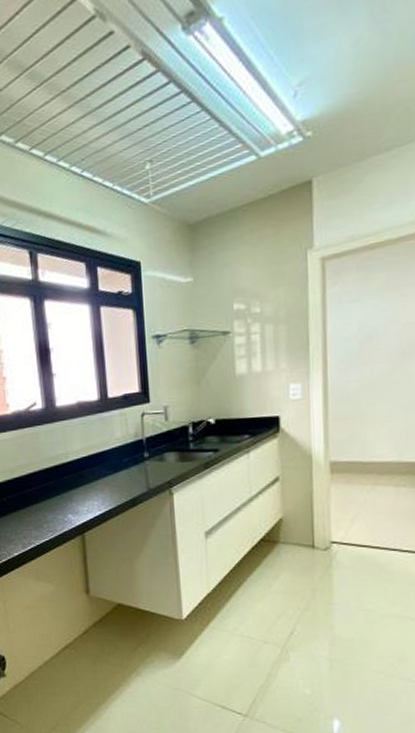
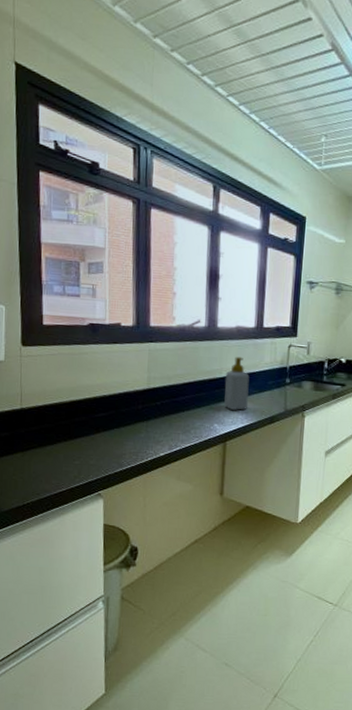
soap bottle: none [72,435,103,497] -> present [224,356,250,410]

